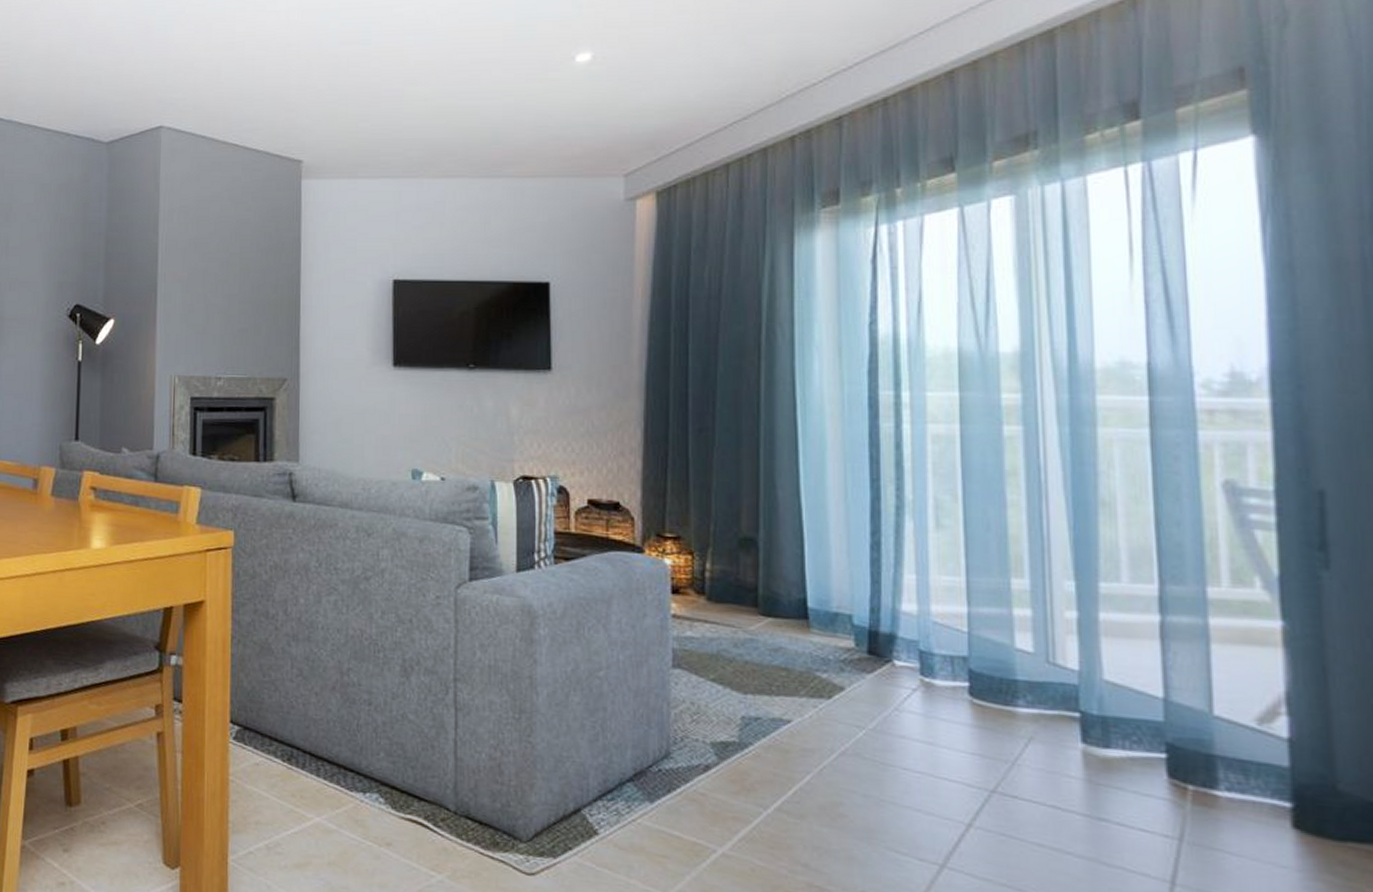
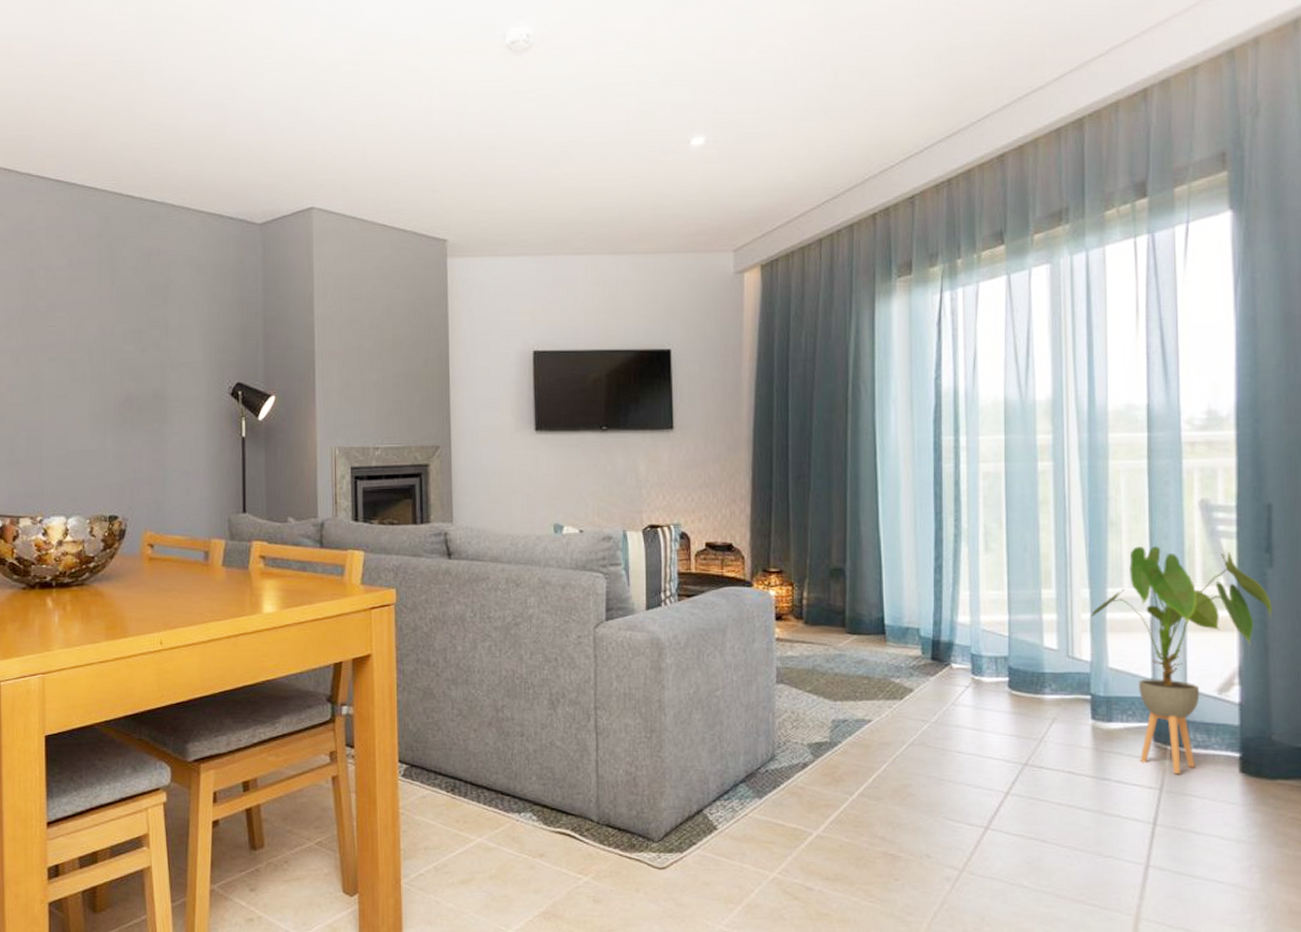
house plant: none [1077,533,1331,823] -> present [1090,546,1272,775]

